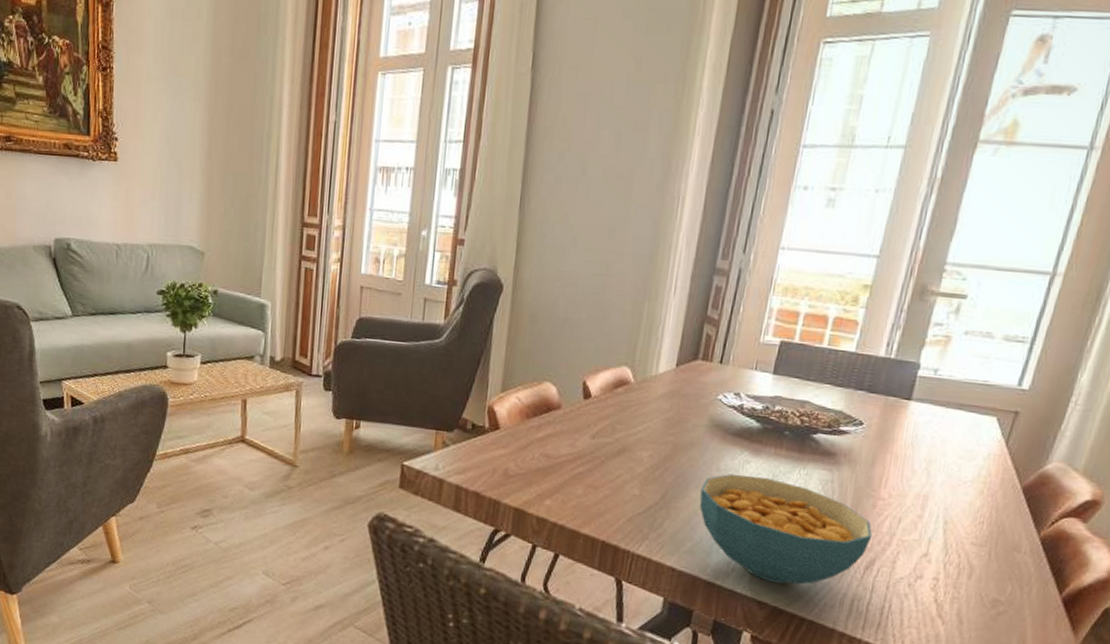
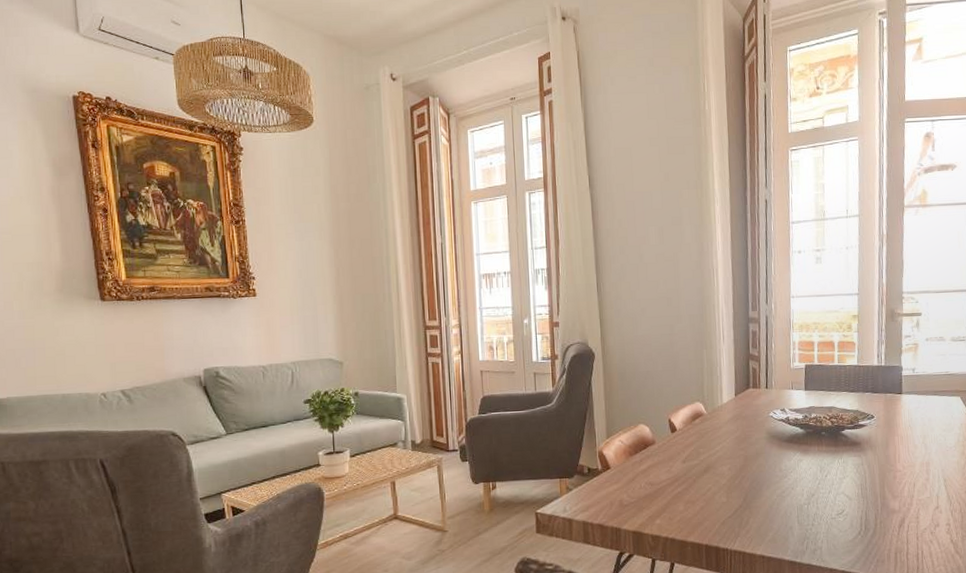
cereal bowl: present [699,474,873,585] -> none [771,470,899,552]

